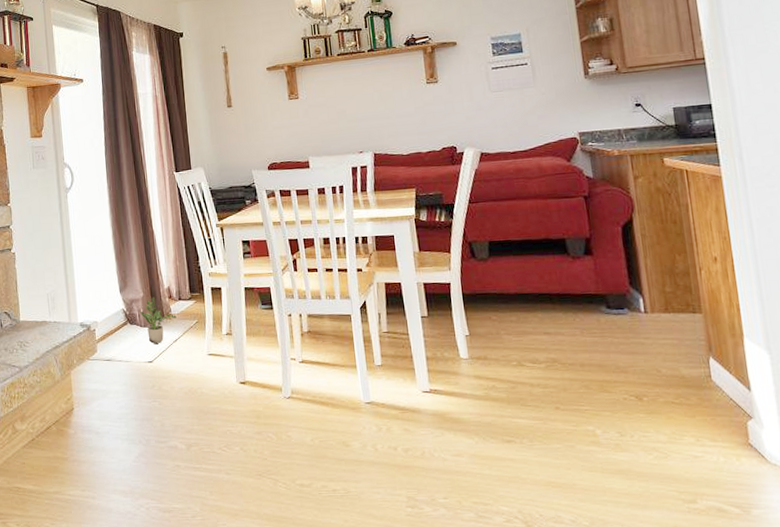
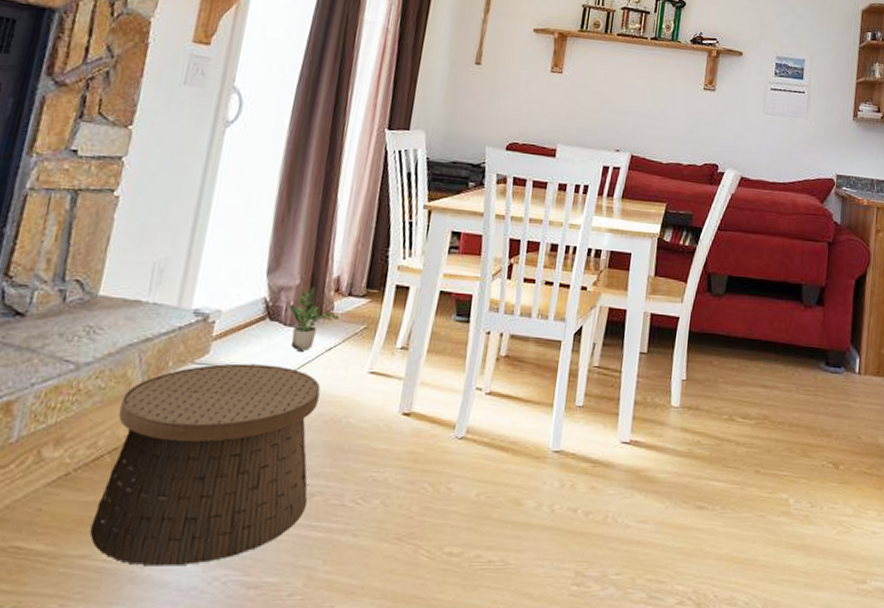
basket: none [52,356,189,498] -> present [89,363,321,566]

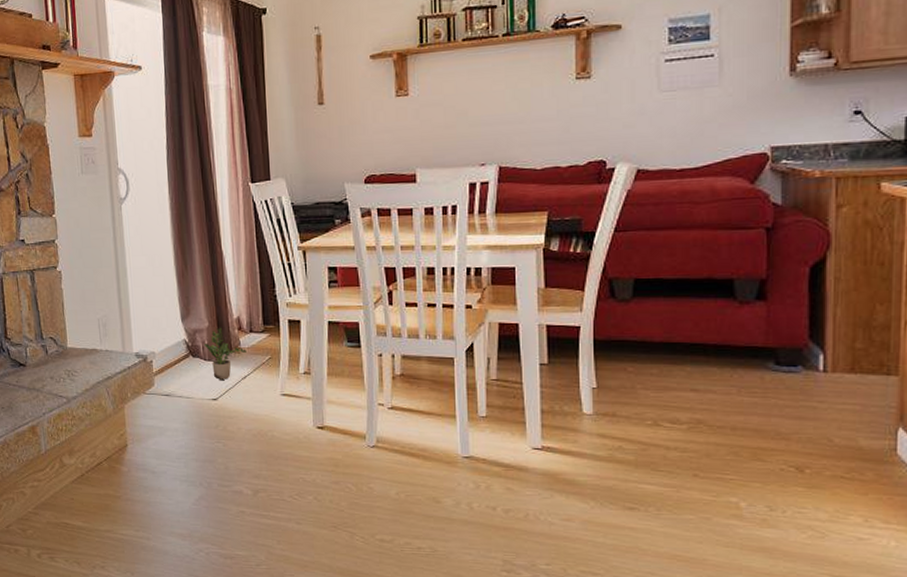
basket: present [89,363,321,566] -> none [103,392,255,540]

